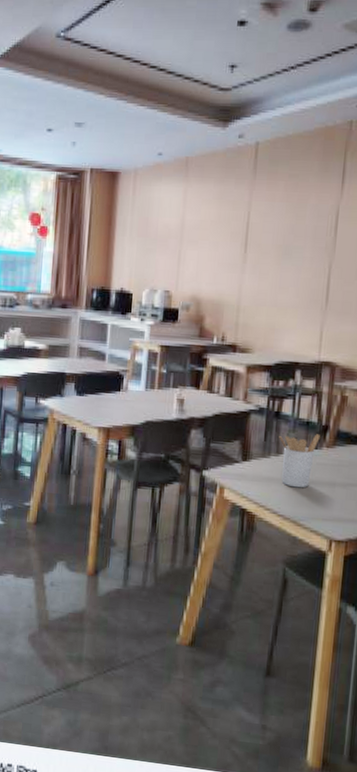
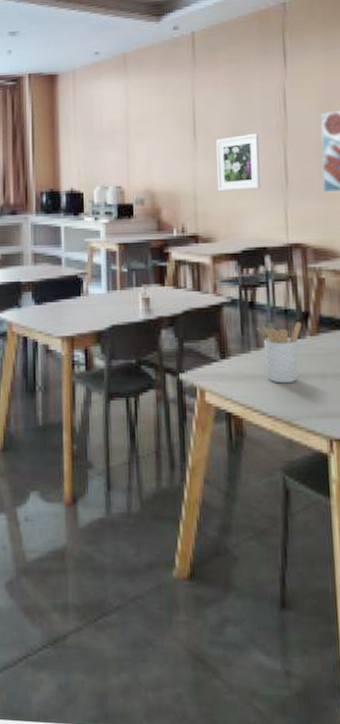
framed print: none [260,251,307,306] -> present [216,133,260,192]

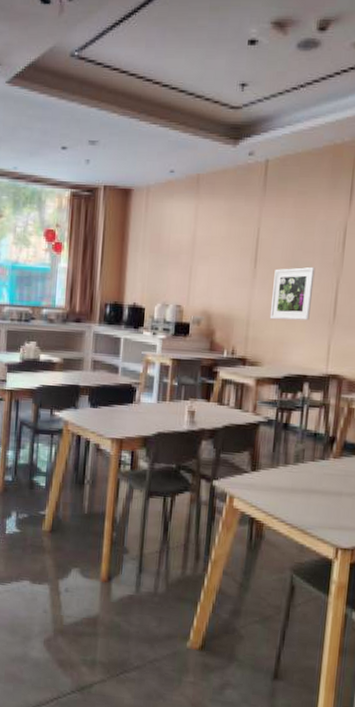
utensil holder: present [257,322,302,384] -> none [287,445,327,498]

